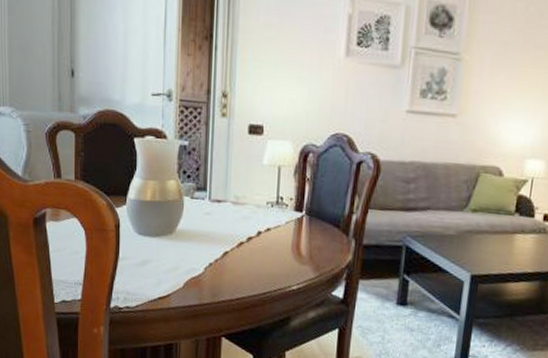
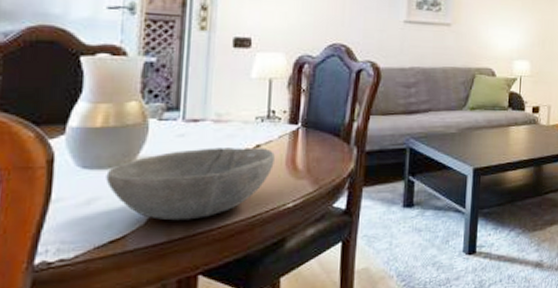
bowl: none [155,227,282,289] -> present [106,148,275,221]

